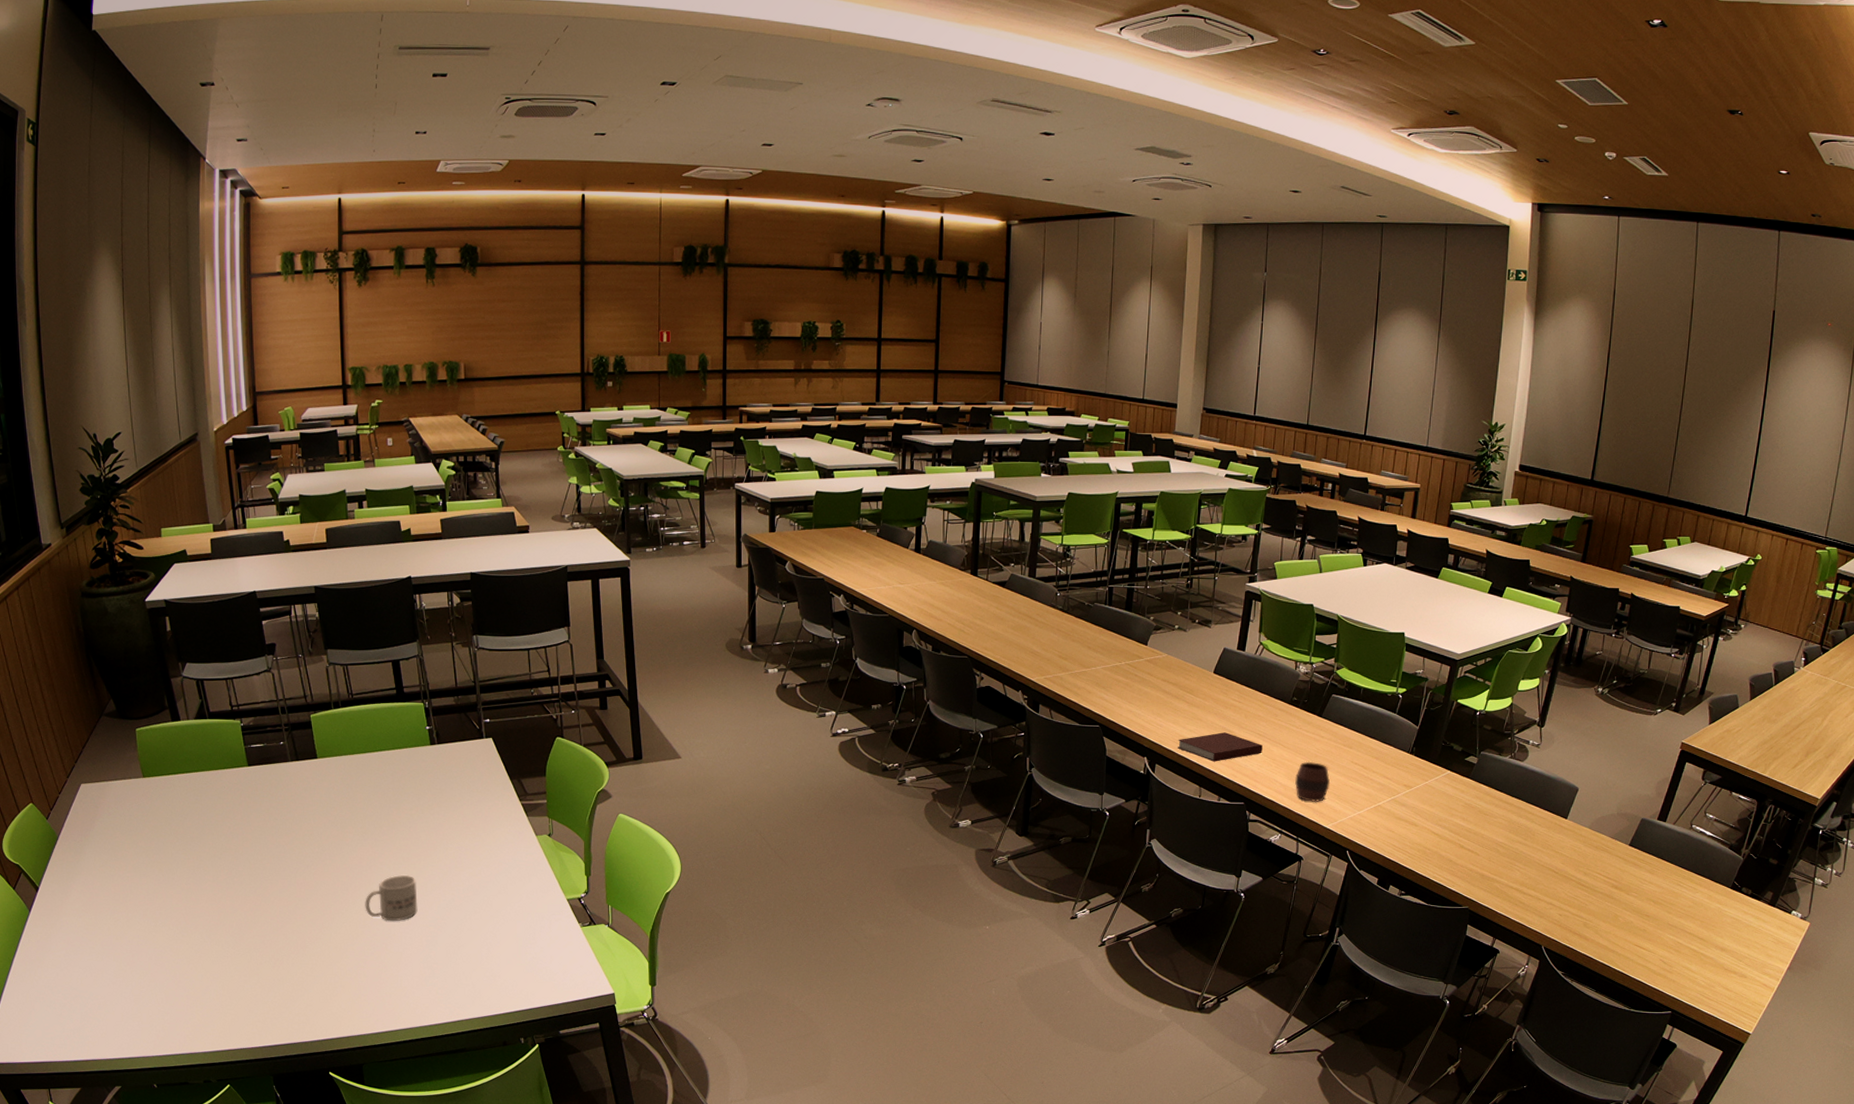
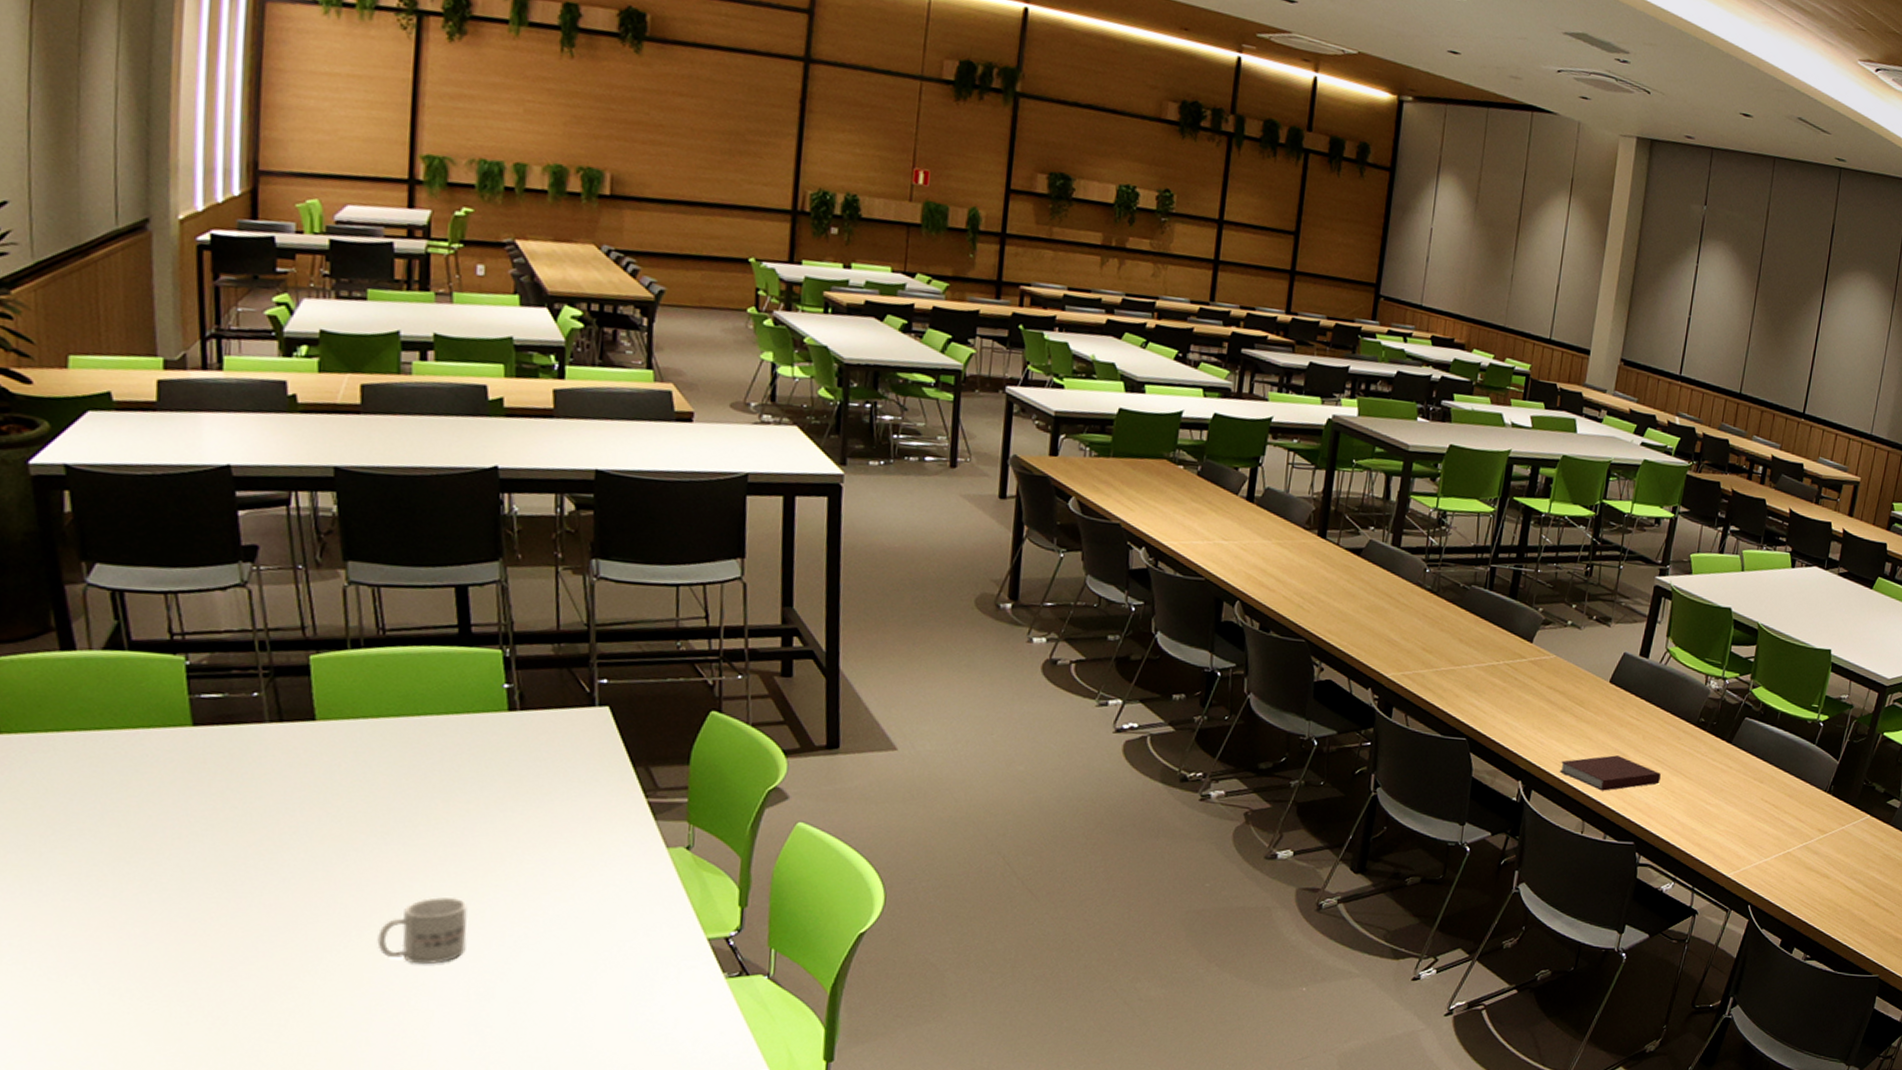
cup: present [1295,761,1331,803] -> none [1695,795,1736,846]

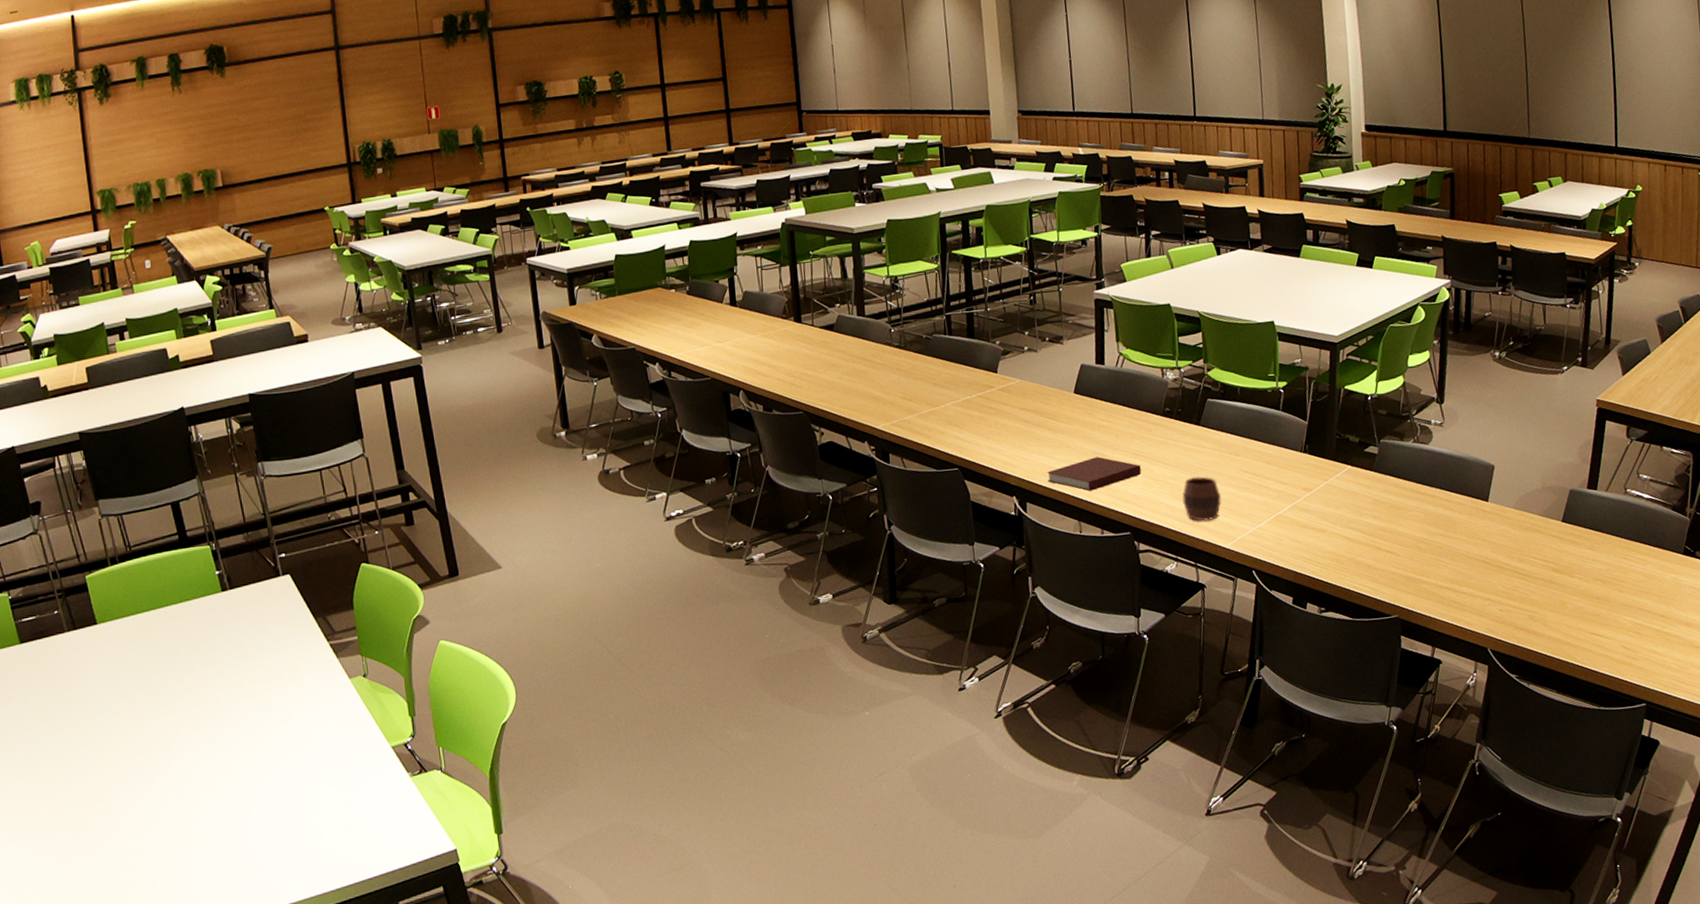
mug: present [377,897,468,965] -> none [164,743,225,801]
cup: none [1695,795,1736,846] -> present [1182,476,1222,522]

